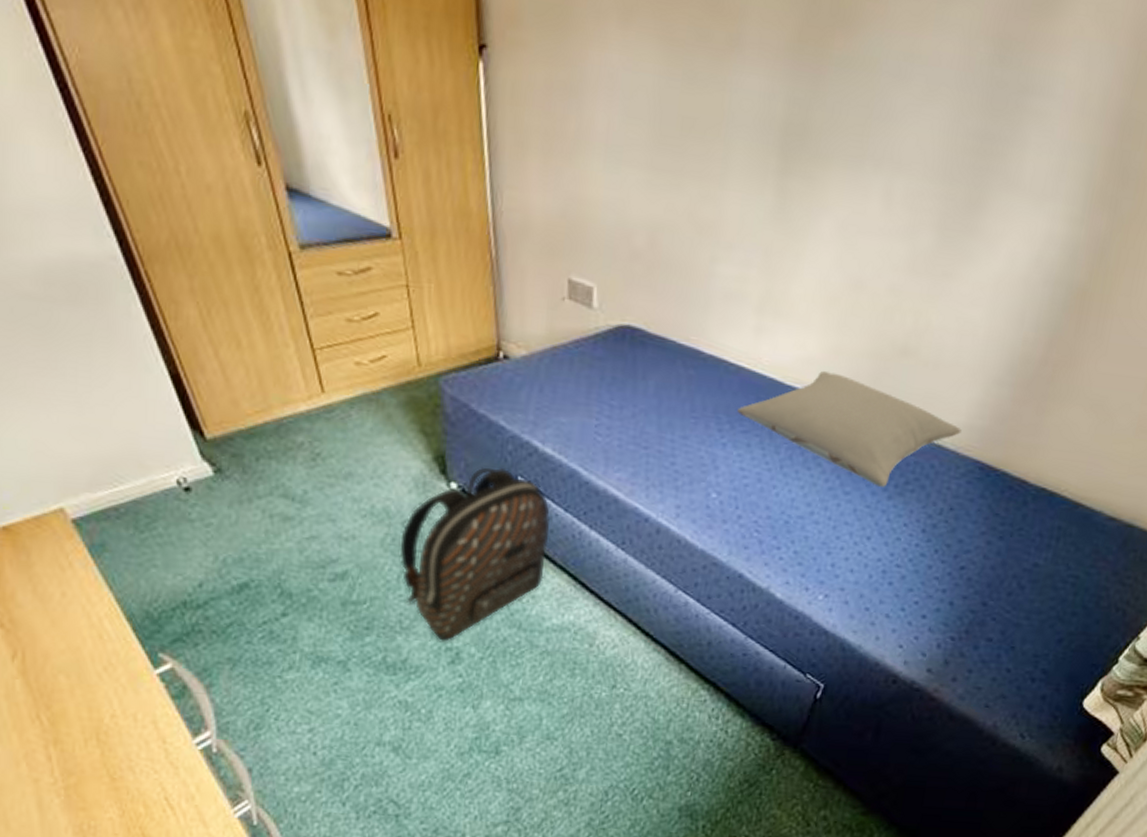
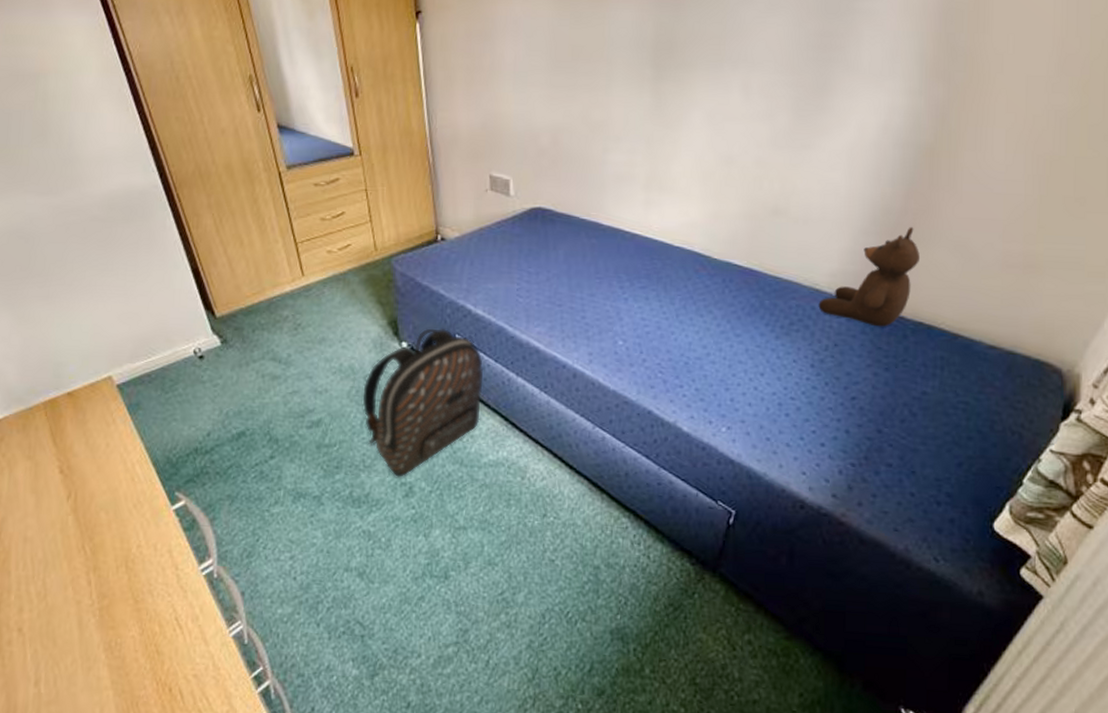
pillow: present [737,370,962,487] -> none [635,232,836,329]
teddy bear: none [938,379,1054,492] -> present [818,226,920,327]

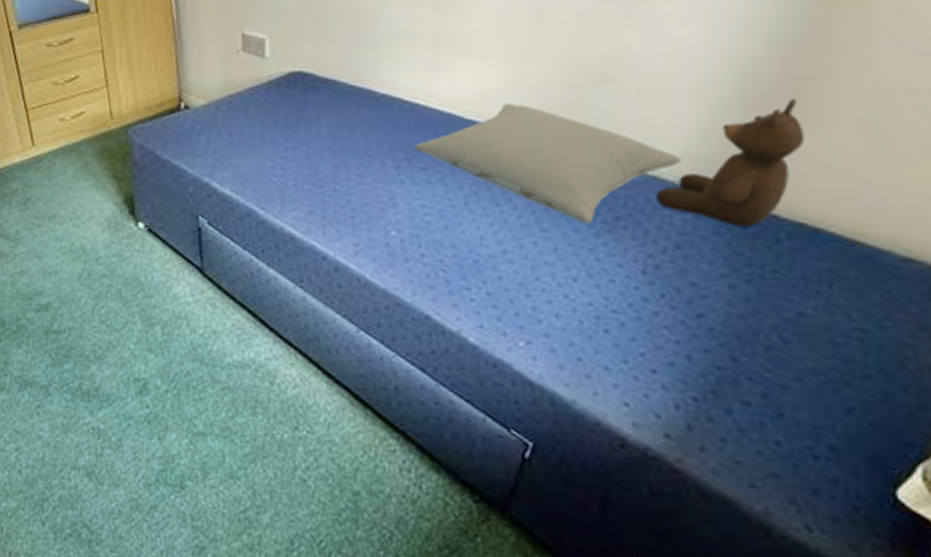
backpack: present [362,328,484,477] -> none [94,207,230,372]
pillow: none [635,232,836,329] -> present [414,102,682,224]

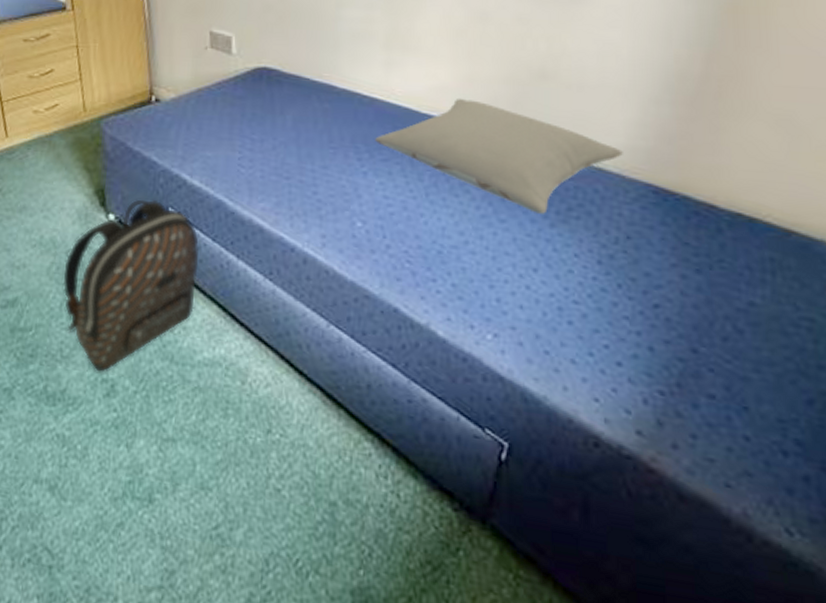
backpack: none [94,207,230,372] -> present [62,199,199,372]
teddy bear: present [655,97,804,228] -> none [602,95,731,218]

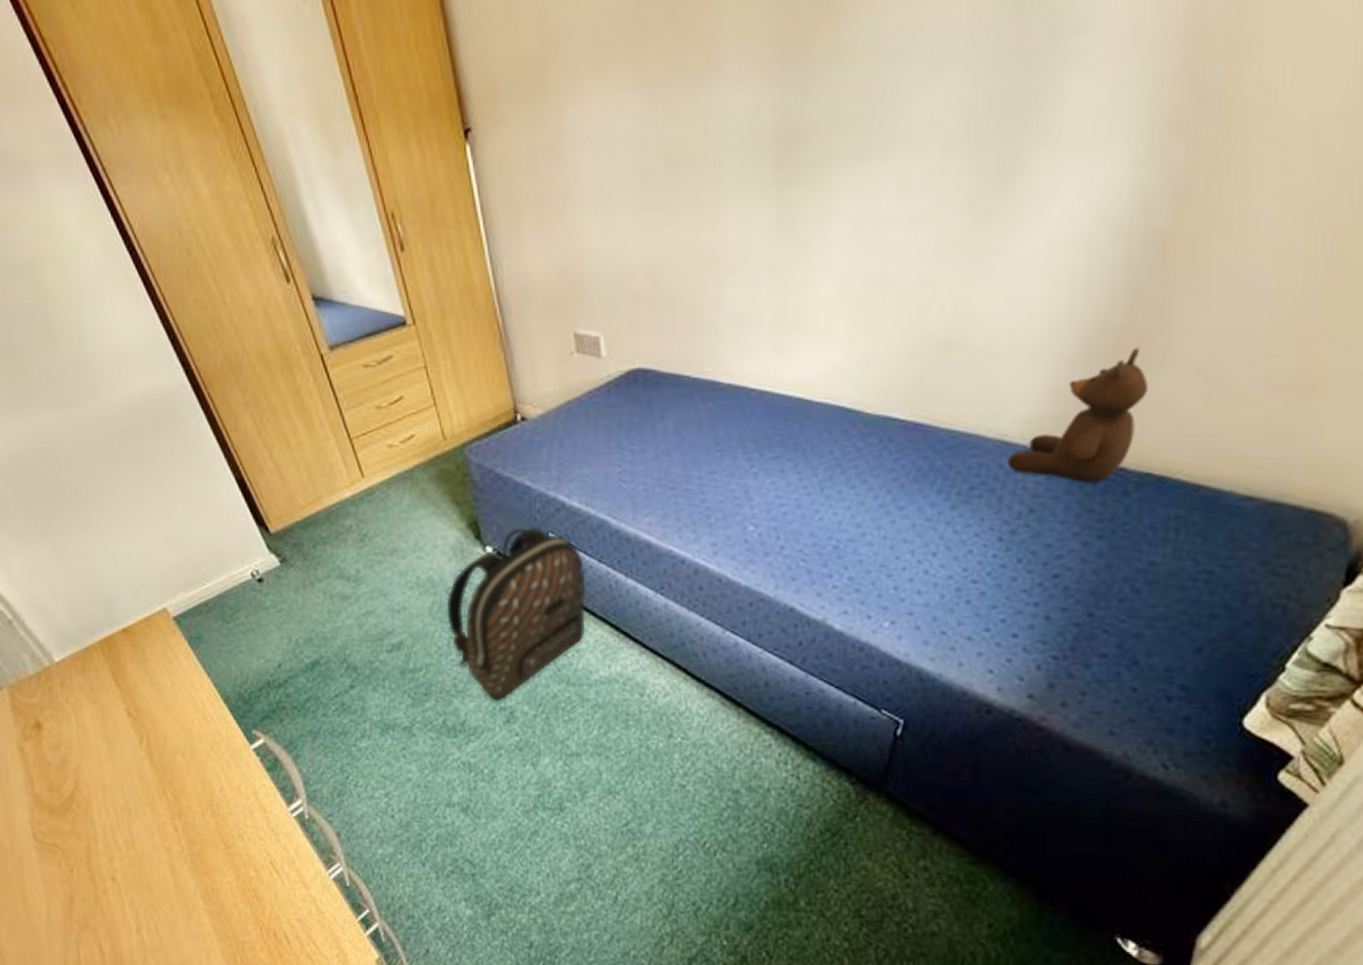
pillow: present [375,98,623,214] -> none [765,380,1031,497]
teddy bear: none [602,95,731,218] -> present [1007,346,1148,484]

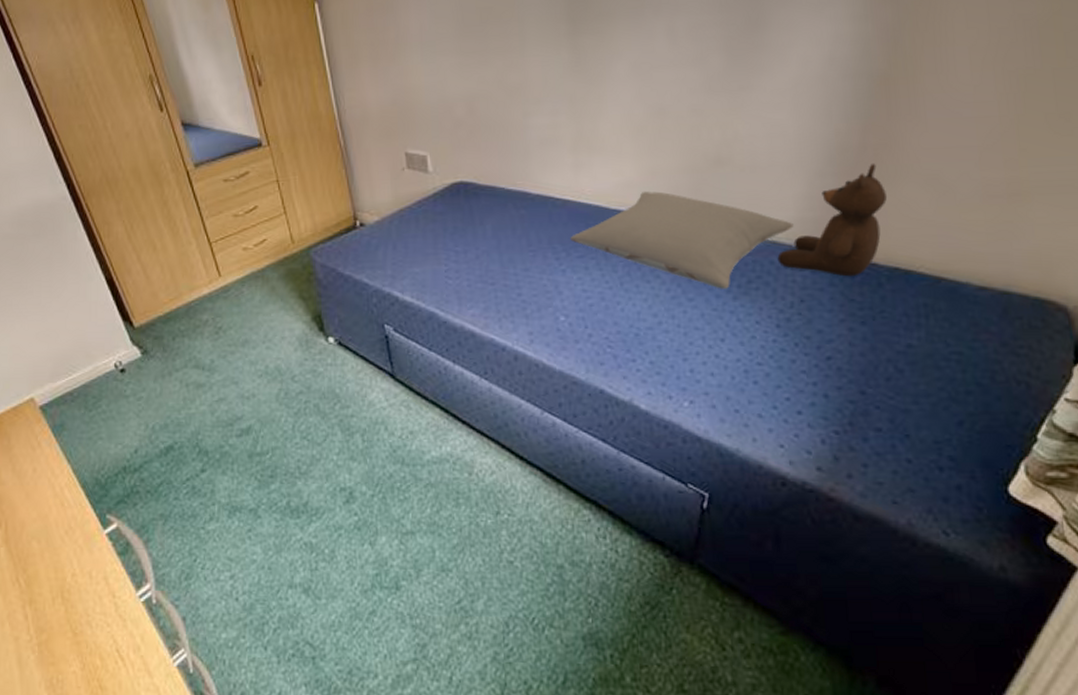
backpack: present [446,527,586,701] -> none [292,320,419,482]
pillow: none [765,380,1031,497] -> present [570,191,794,289]

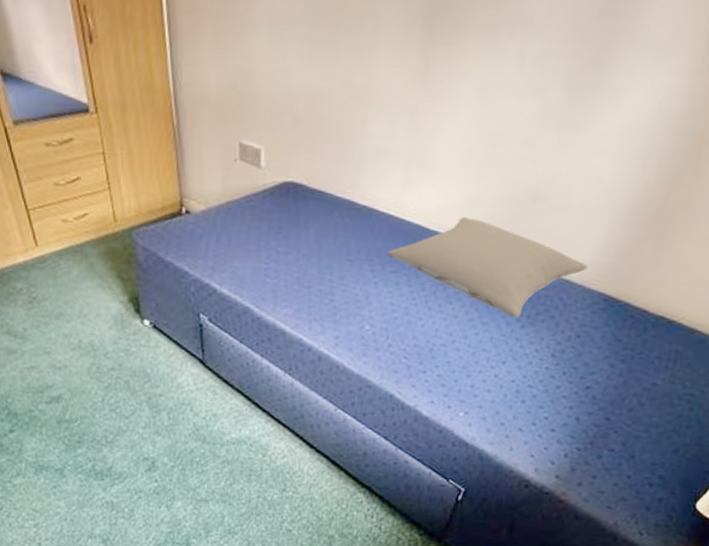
teddy bear: present [777,162,887,277] -> none [566,218,673,320]

